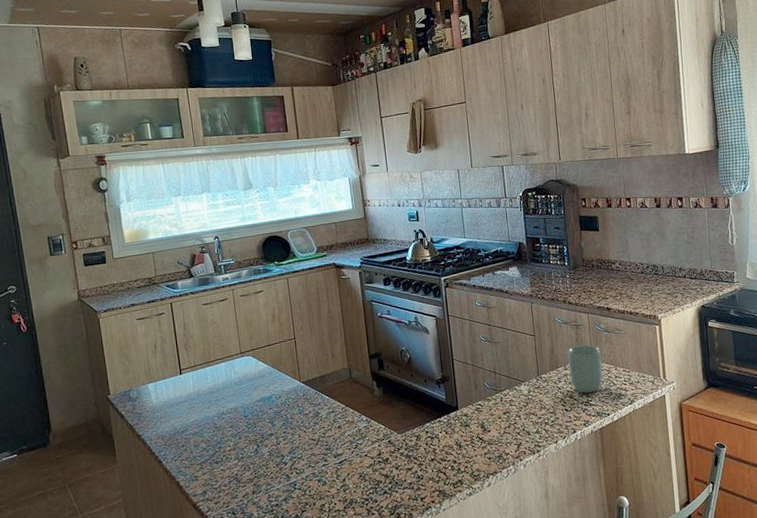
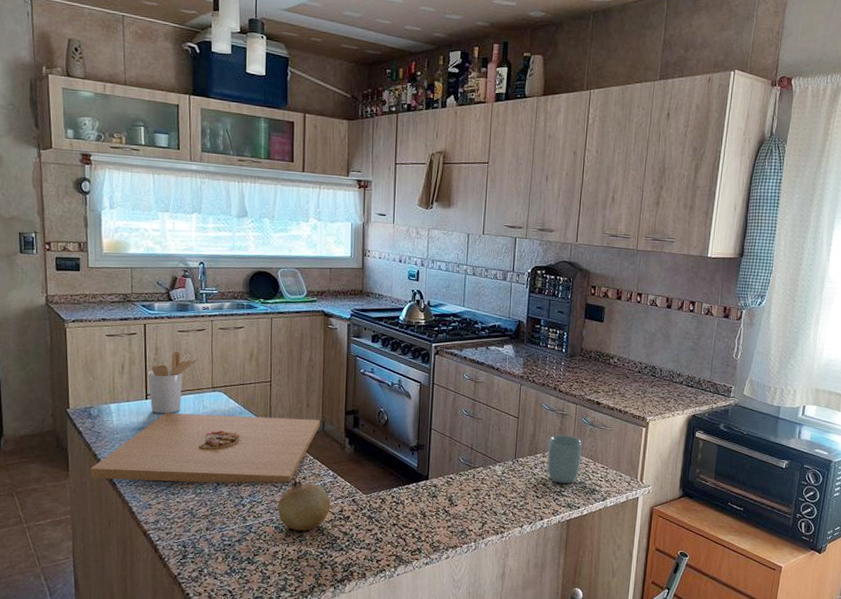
platter: none [136,367,347,459] -> present [90,413,320,483]
utensil holder: none [180,323,225,387] -> present [148,351,199,414]
fruit: none [317,429,369,481] -> present [277,479,331,531]

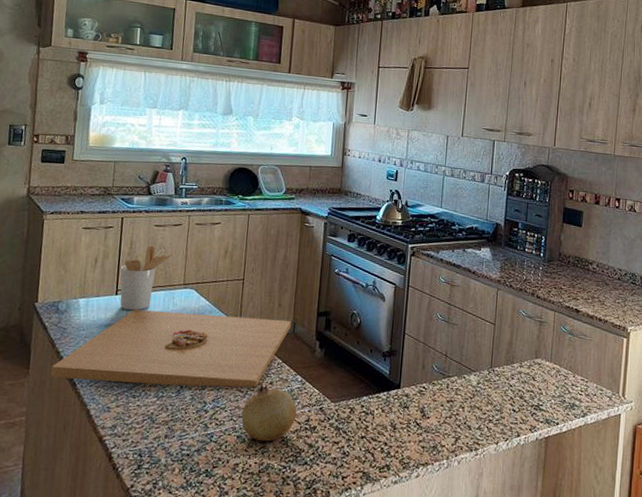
cup: present [547,435,583,484] -> none [524,344,561,397]

